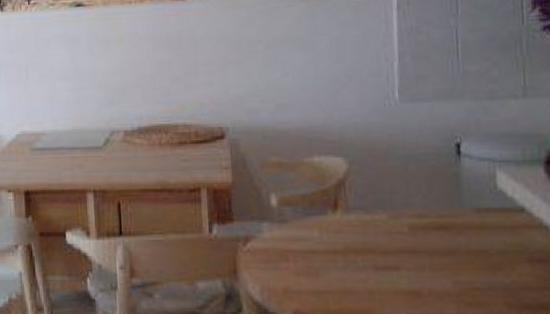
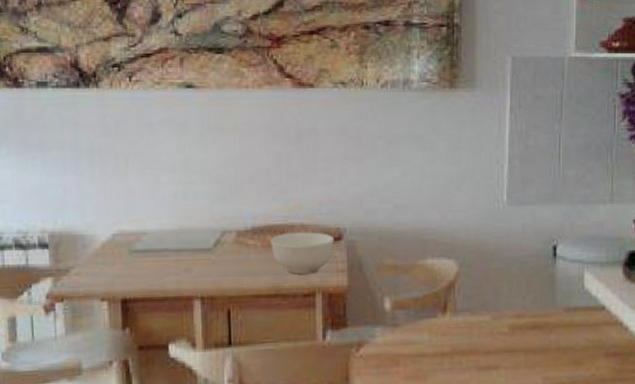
bowl: none [156,130,218,171] -> present [271,231,335,275]

